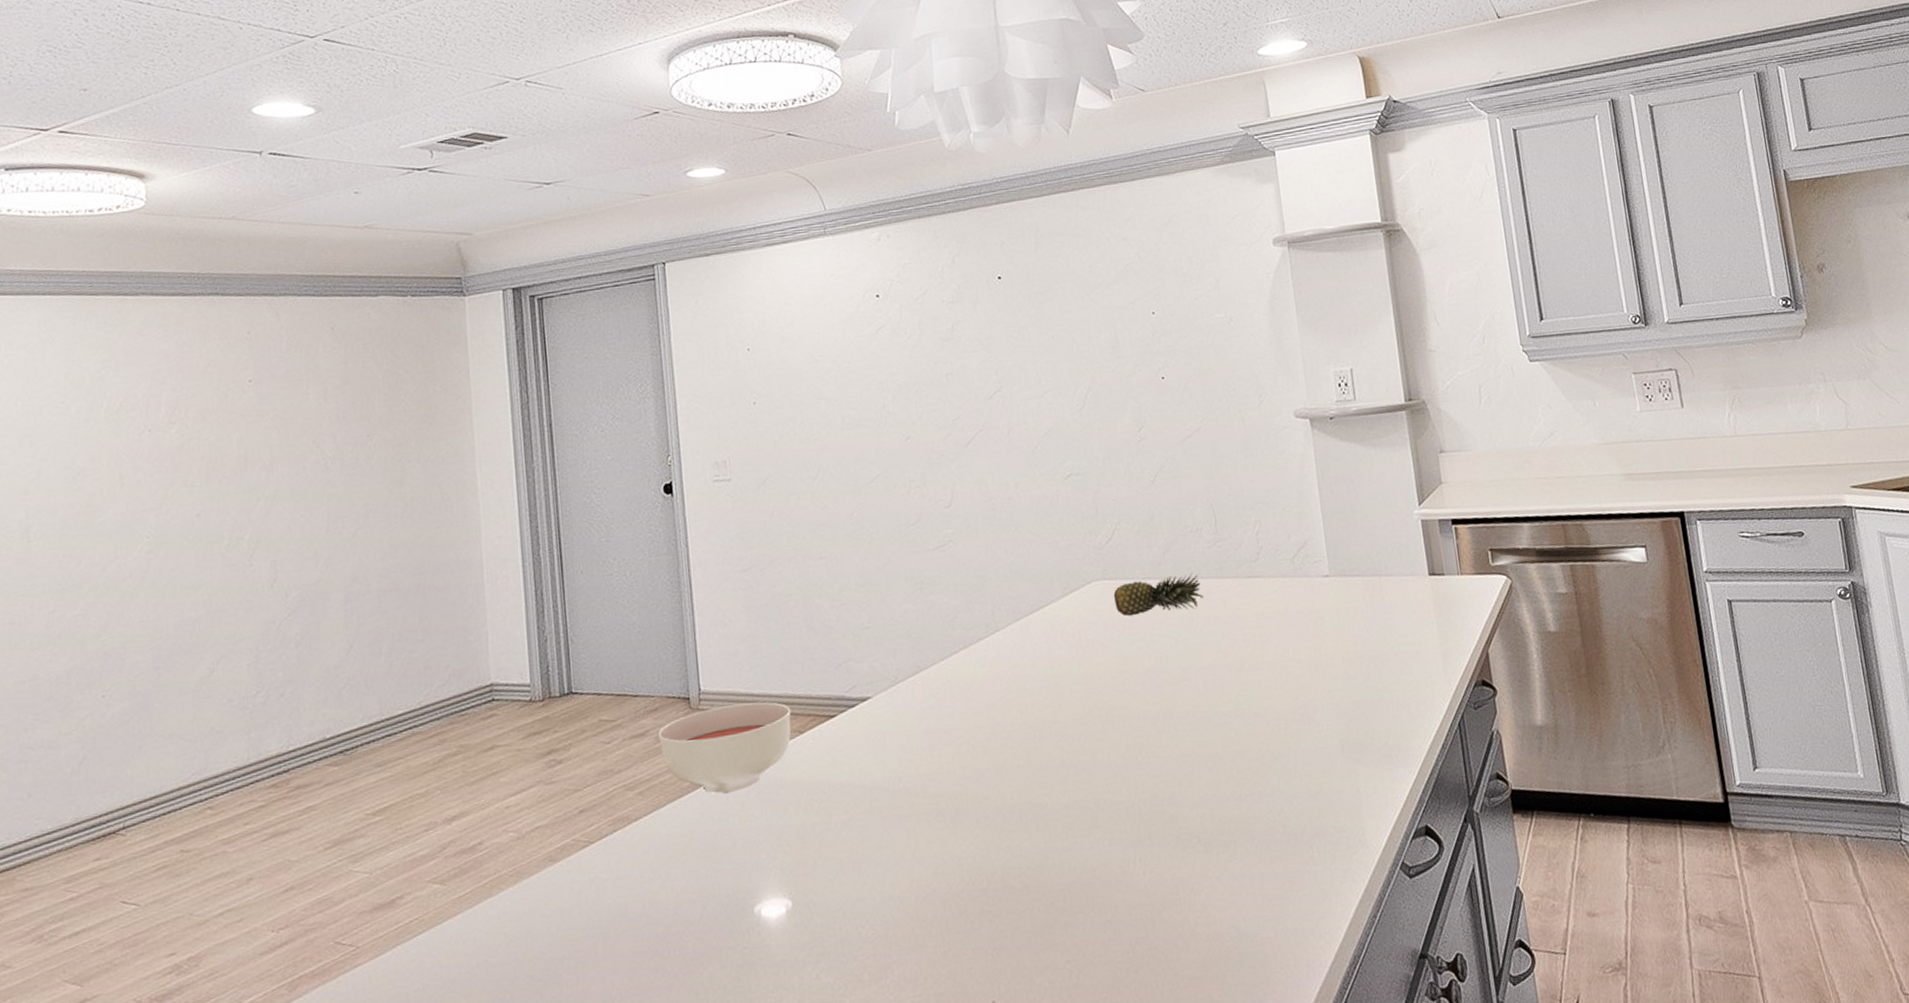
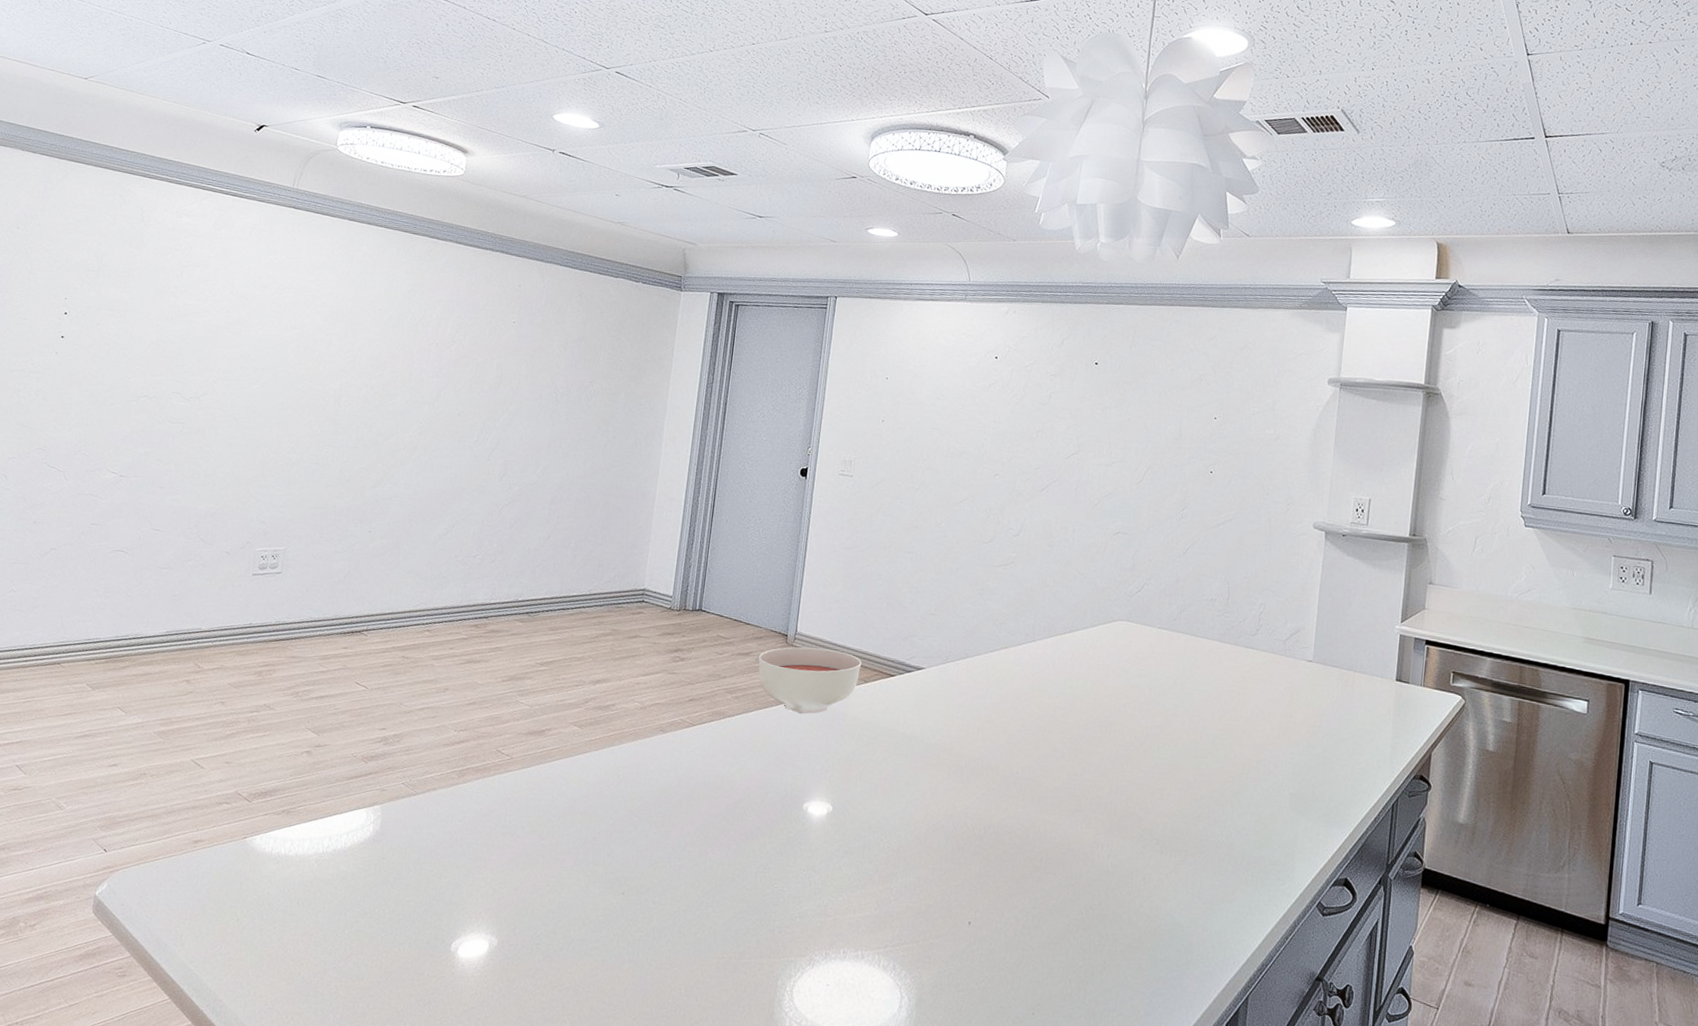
fruit: present [1113,573,1204,617] -> none [1132,628,1205,662]

